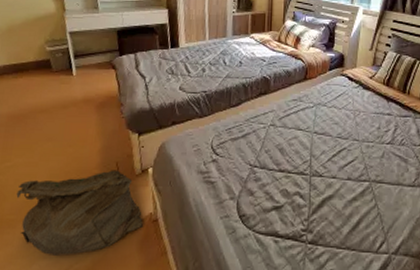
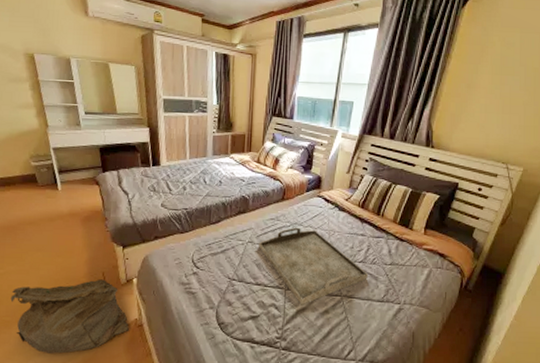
serving tray: none [281,108,397,193] -> present [259,227,368,306]

